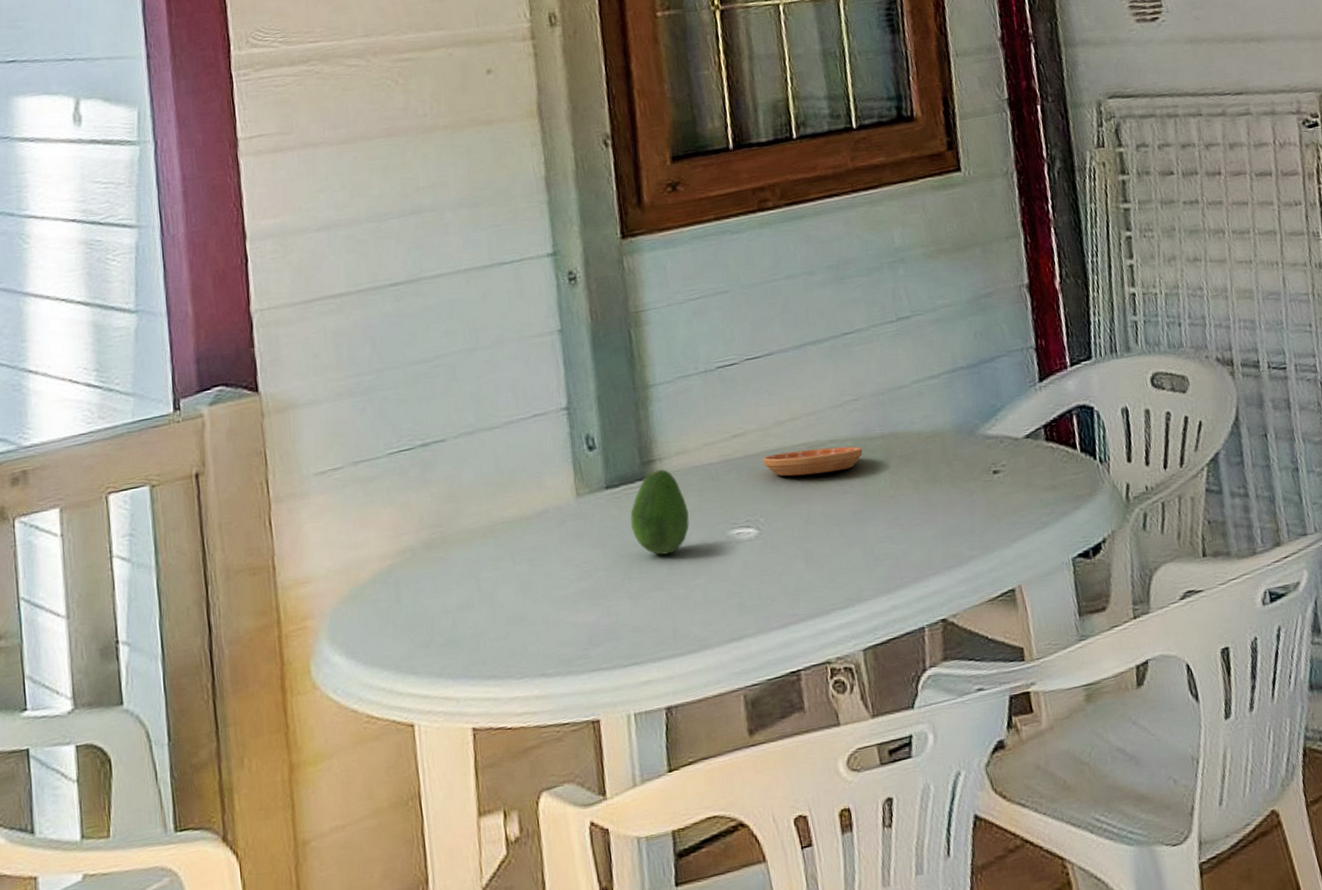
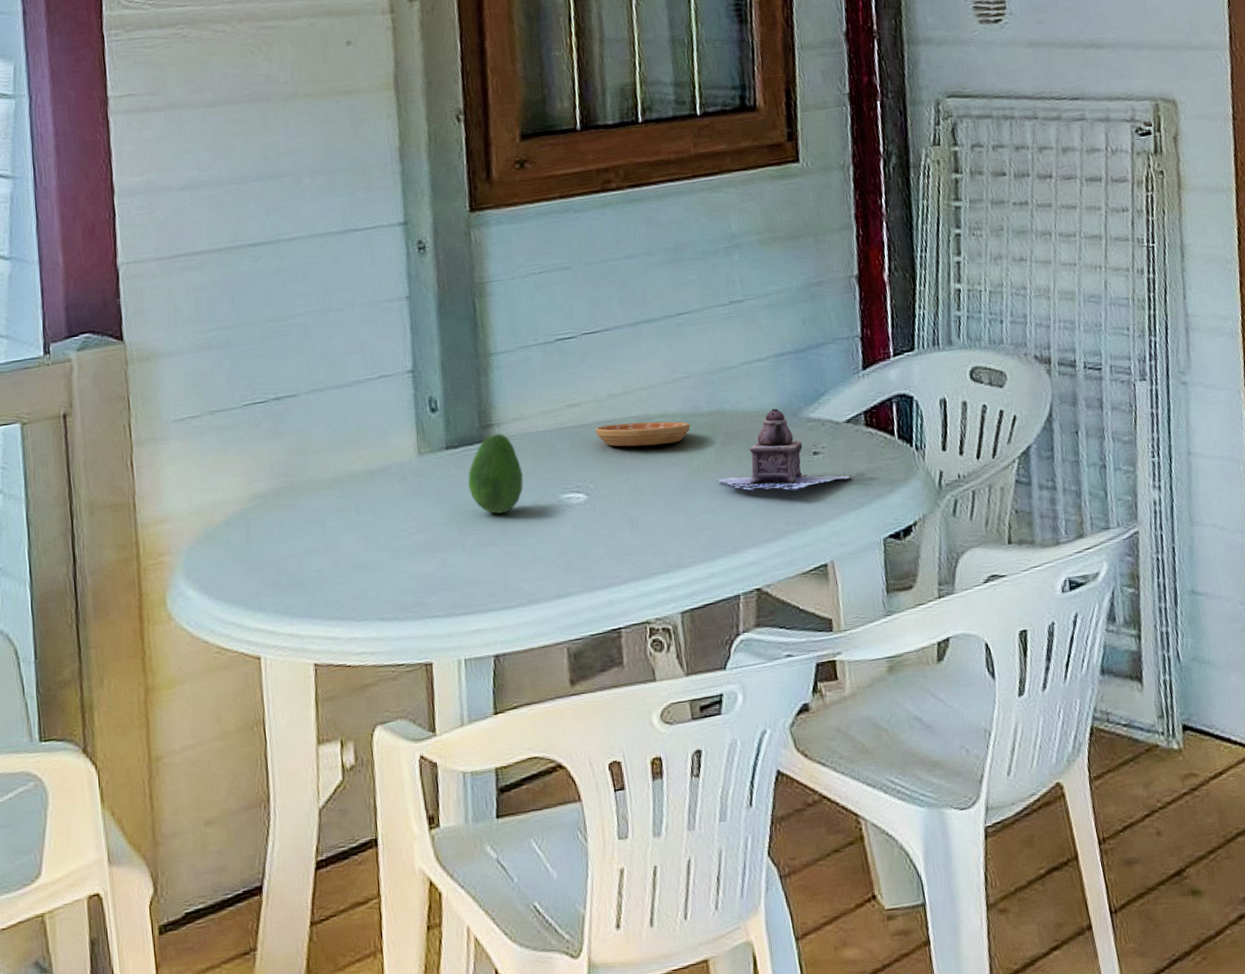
teapot: none [893,427,1035,516] -> present [716,409,852,491]

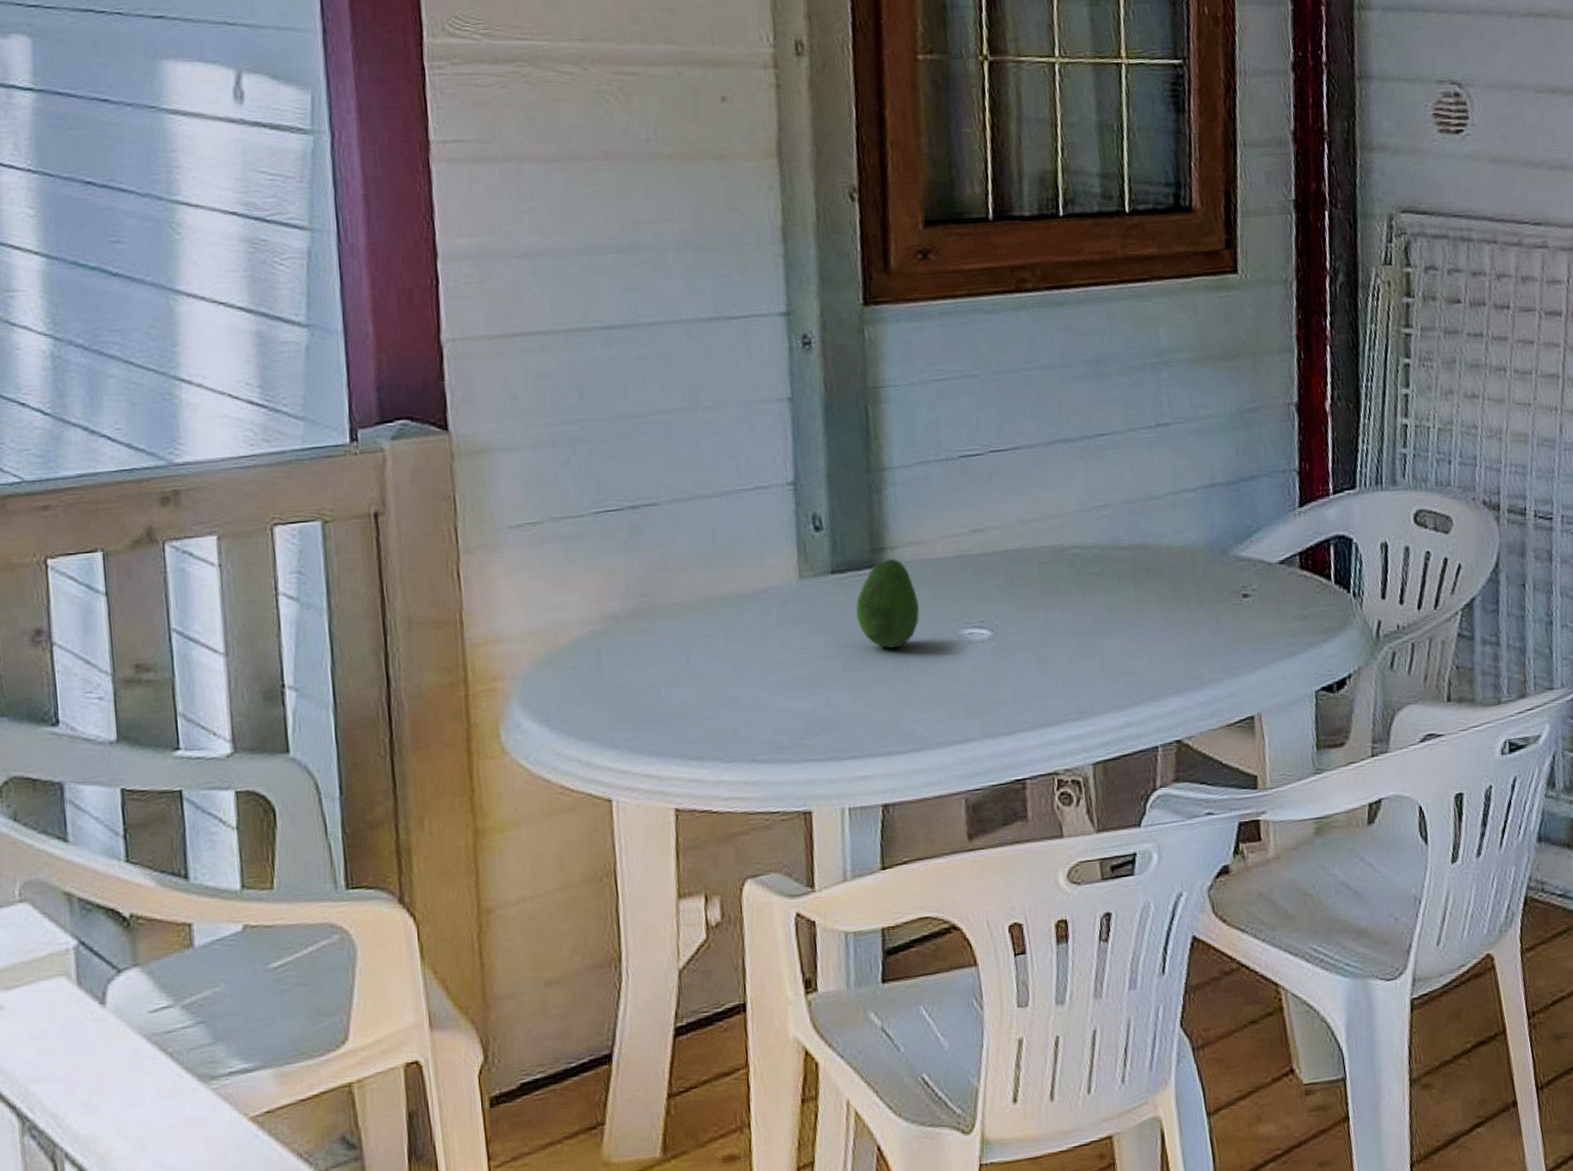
saucer: present [595,421,690,447] -> none [1002,553,1109,580]
teapot: present [716,409,852,491] -> none [1136,545,1284,636]

